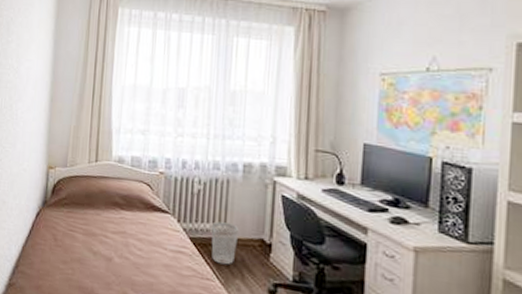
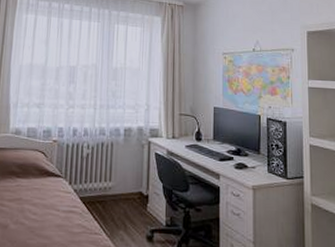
wastebasket: present [211,221,240,265] -> none [98,180,122,219]

